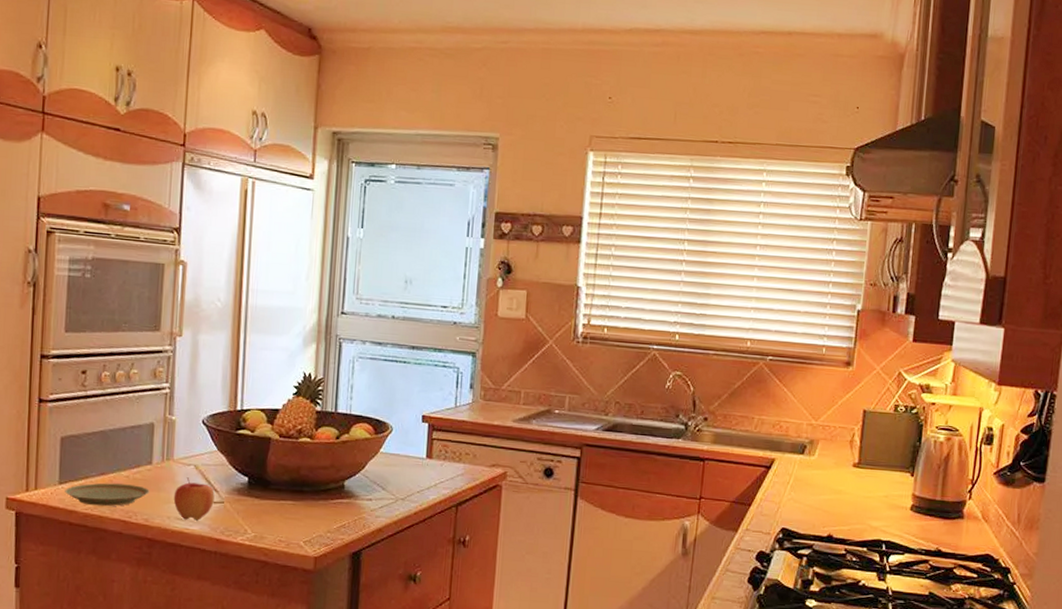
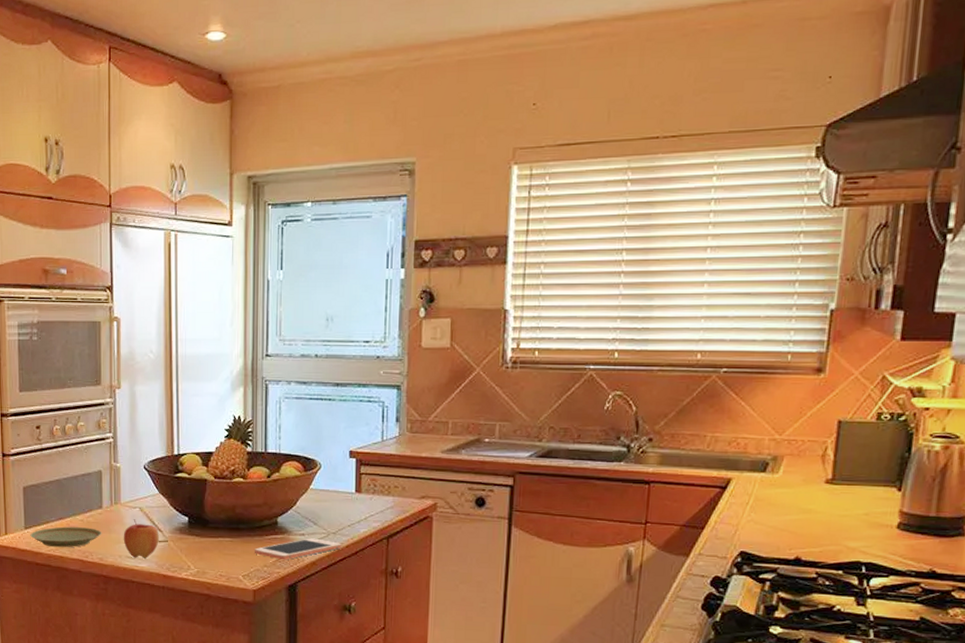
cell phone: none [318,503,410,526] -> present [255,538,341,560]

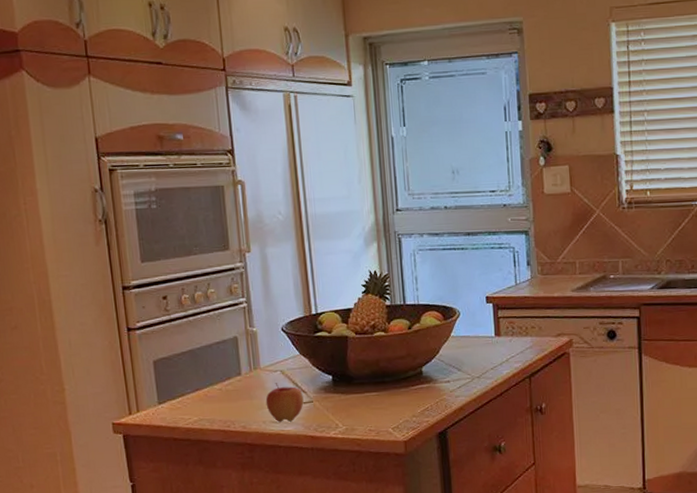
plate: present [30,526,102,548] -> none [165,396,243,421]
cell phone: present [255,538,341,560] -> none [402,384,487,409]

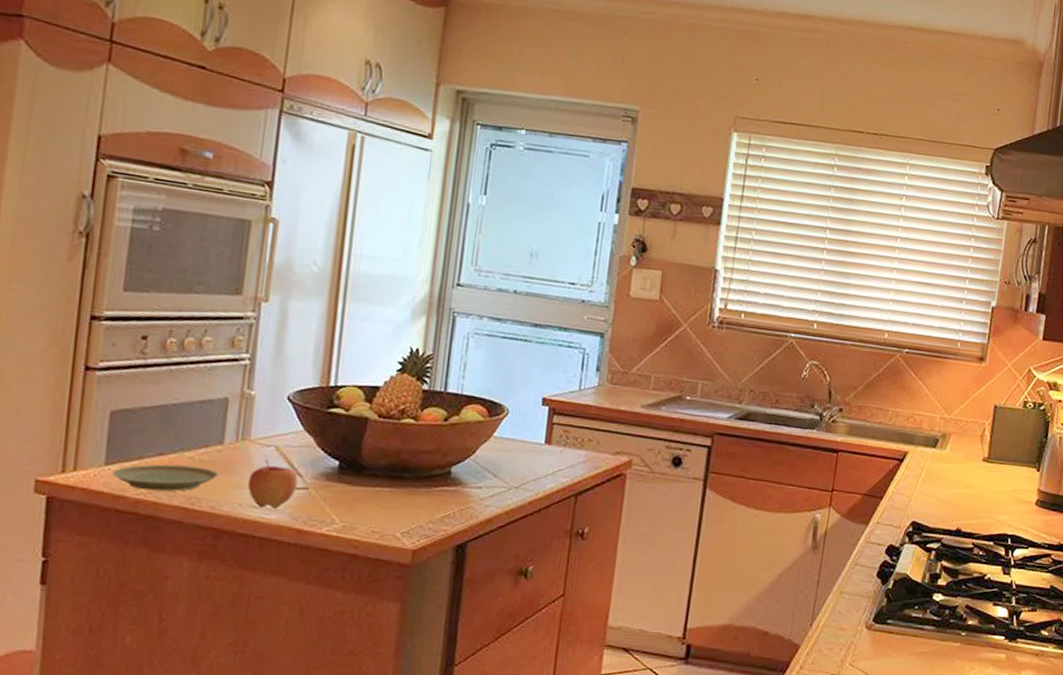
plate: none [165,396,243,421] -> present [112,464,219,492]

